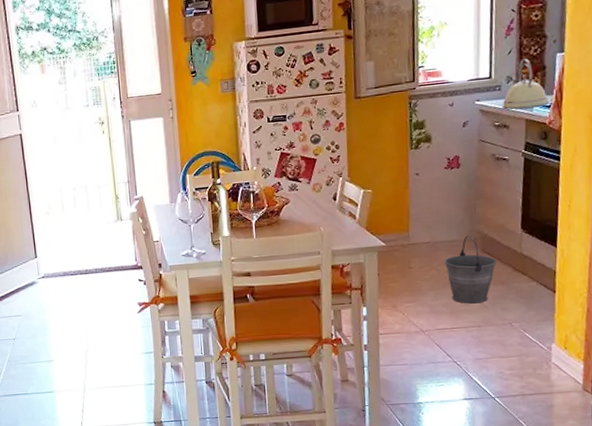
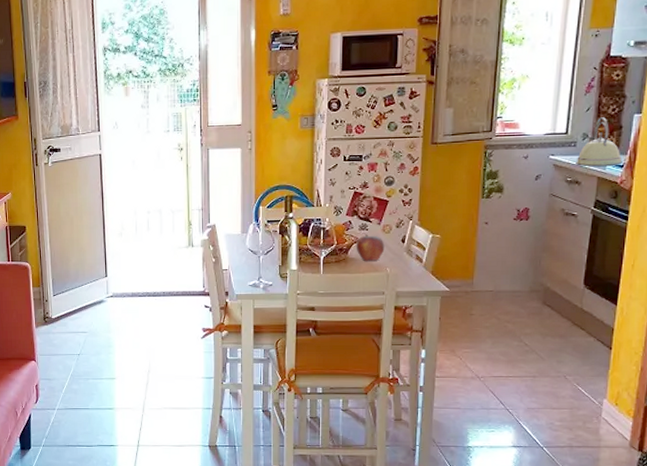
fruit: none [287,194,317,222] -> present [356,234,385,261]
bucket: present [444,235,497,304] -> none [505,287,557,354]

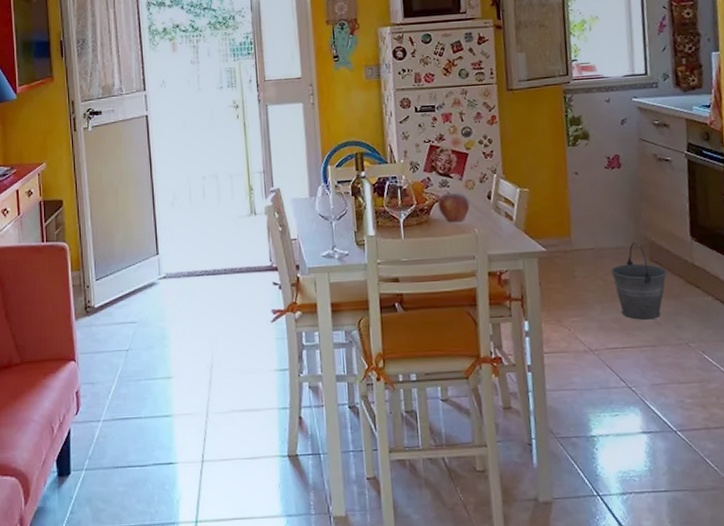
bucket: none [505,287,557,354] -> present [610,242,667,320]
kettle: present [575,117,623,166] -> none [660,56,709,108]

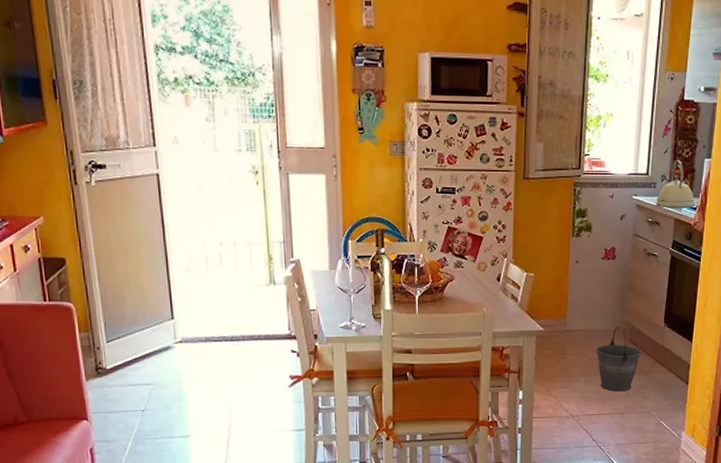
fruit: present [437,191,470,222] -> none [451,272,480,300]
kettle: none [660,56,709,108] -> present [656,160,696,207]

